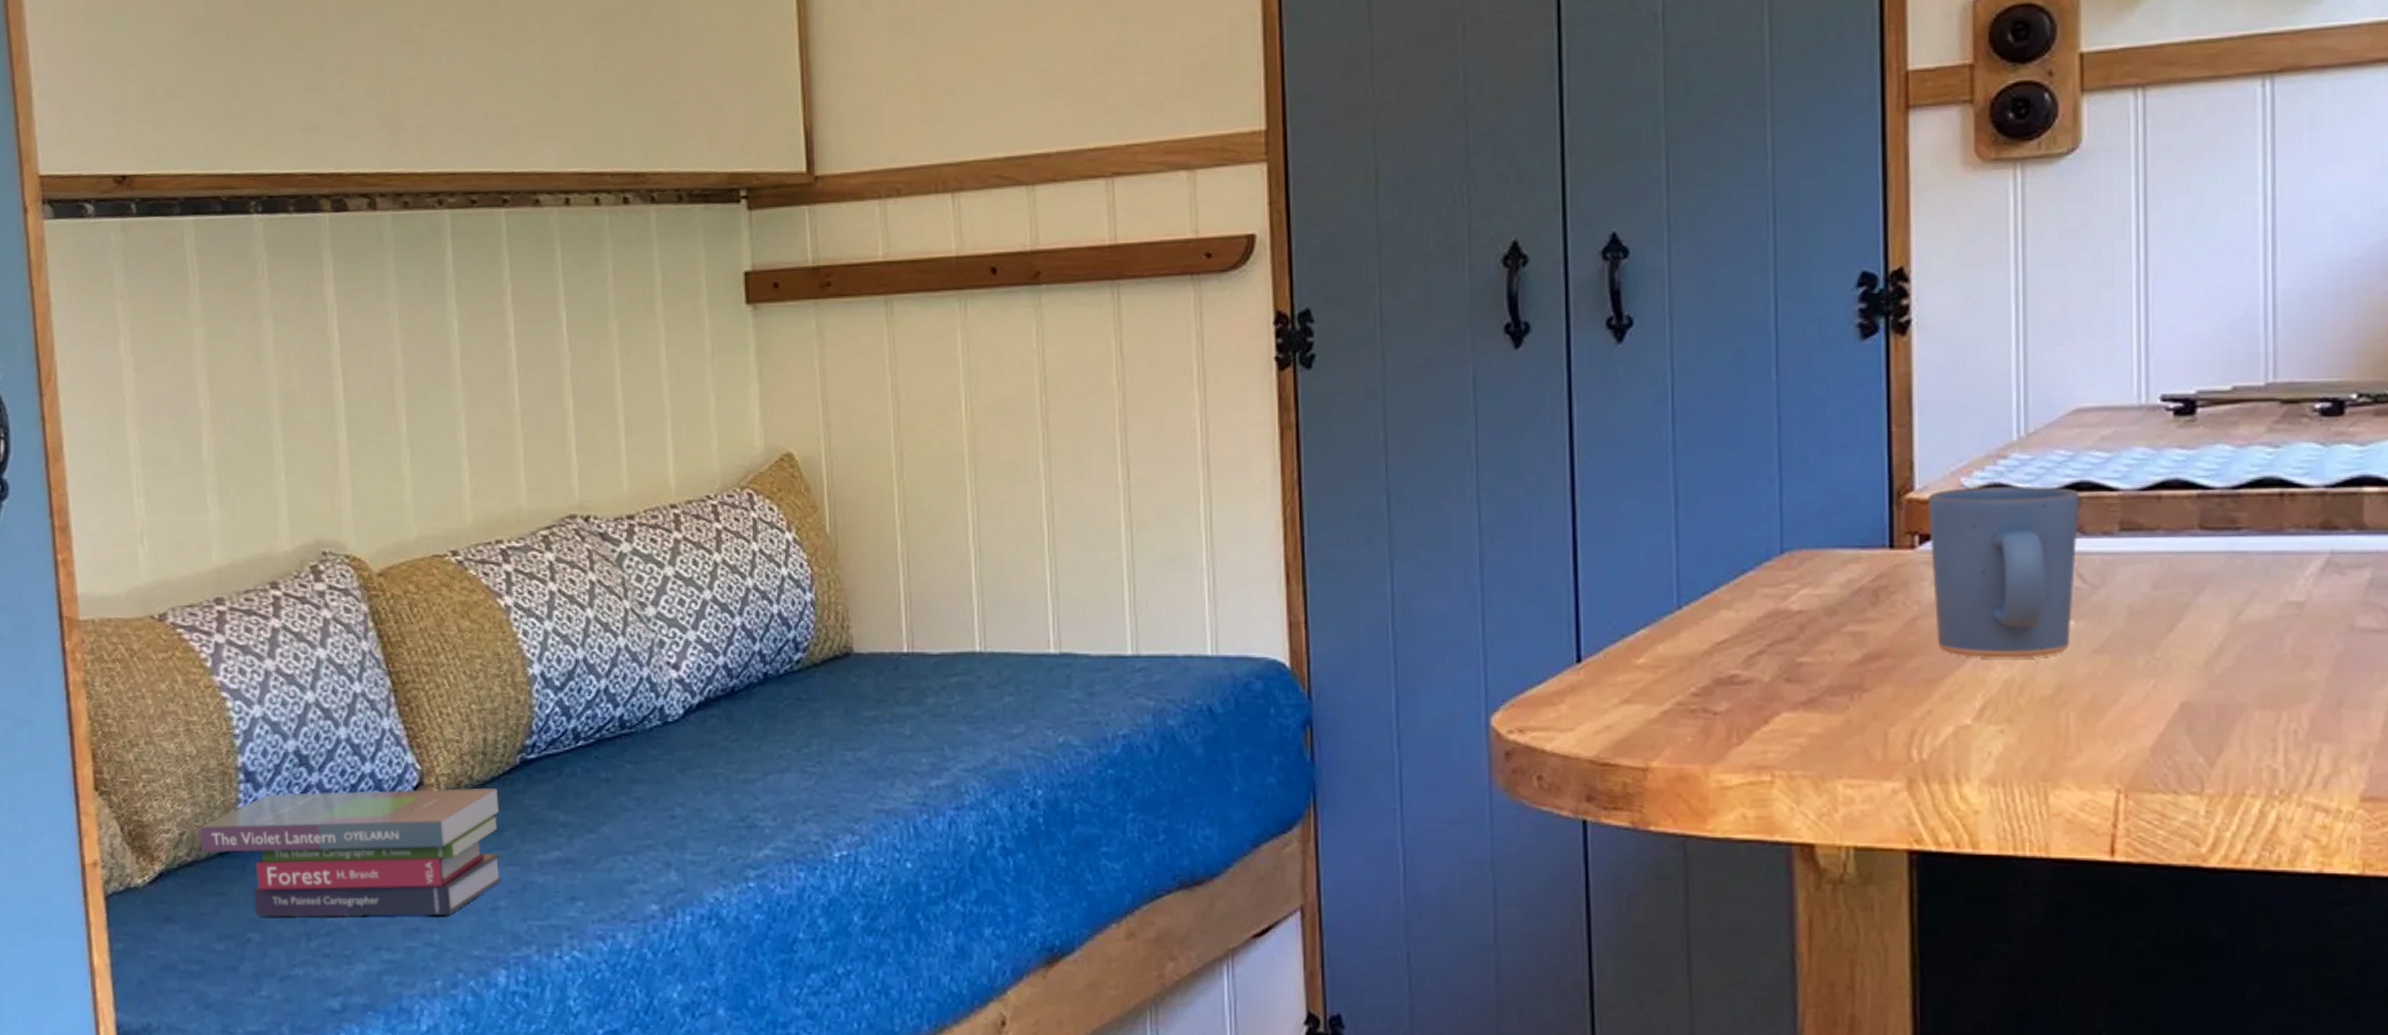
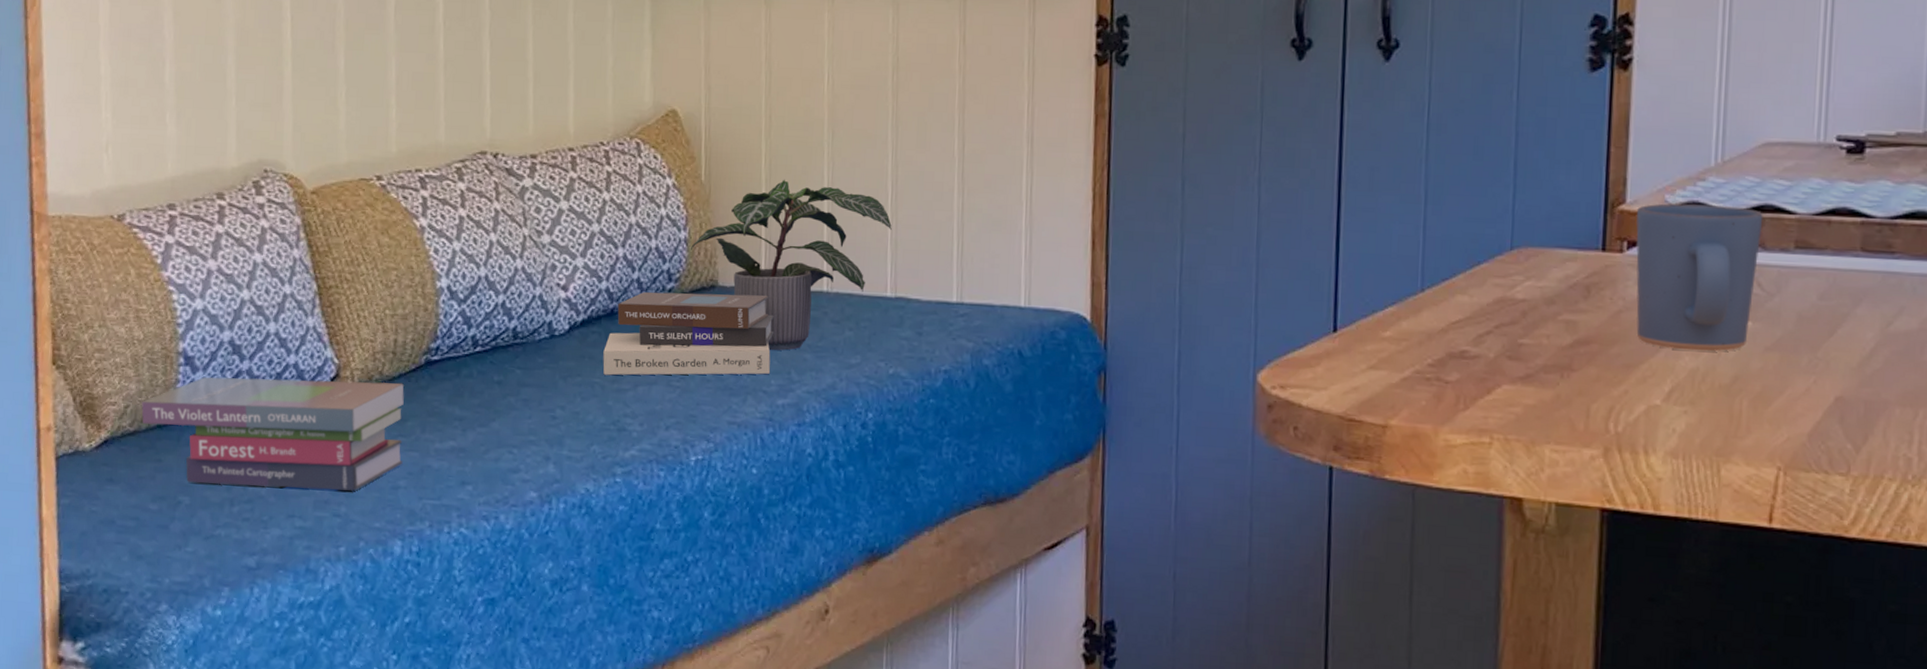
books: none [725,660,922,765] -> present [603,292,774,376]
potted plant: none [818,525,1051,725] -> present [690,179,892,351]

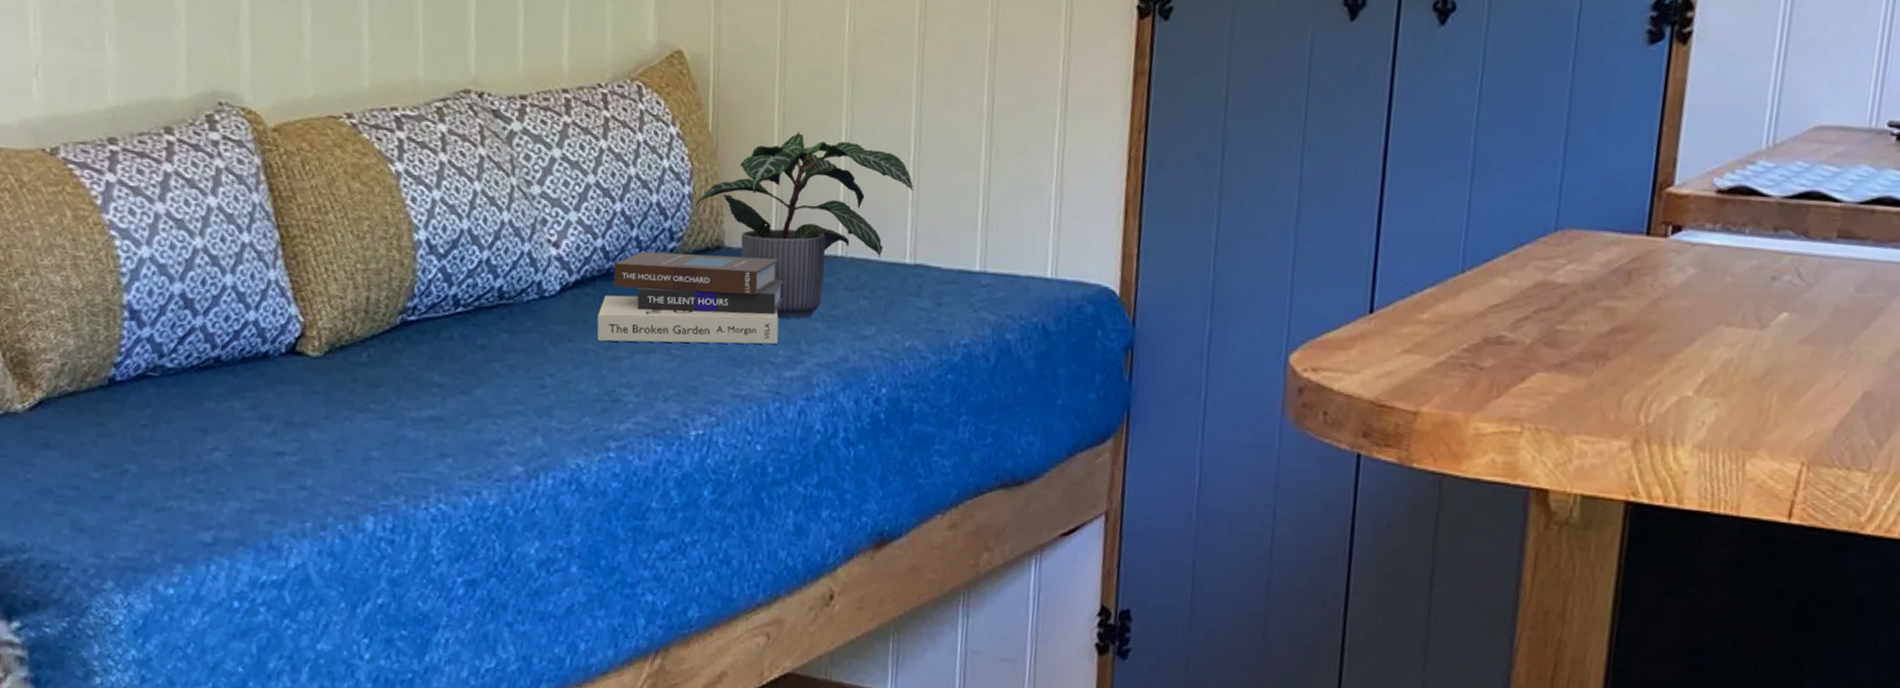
books: present [141,377,404,492] -> none [81,333,377,463]
mug: present [1636,203,1763,351] -> none [1674,187,1809,342]

